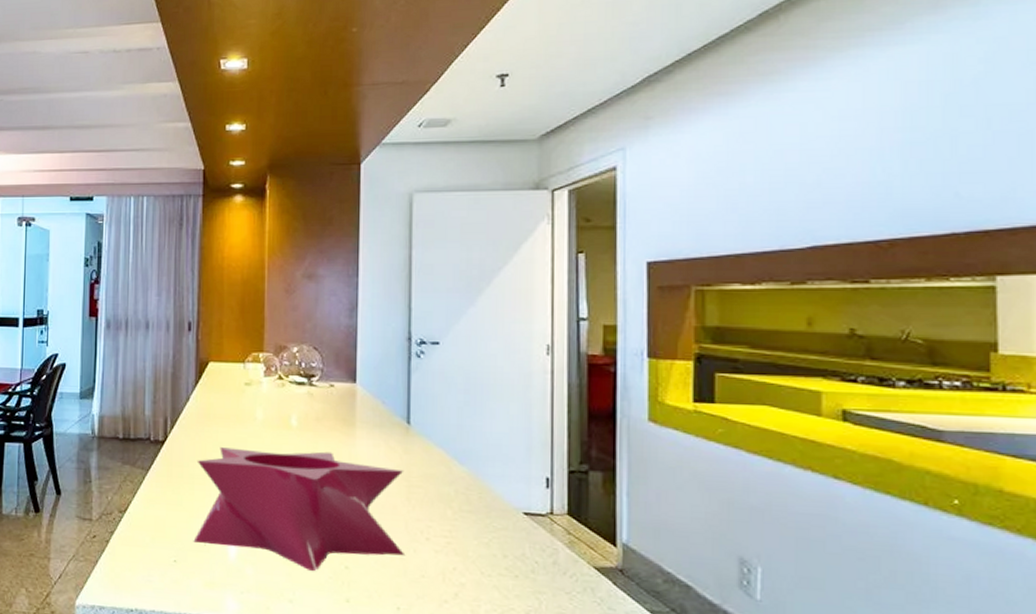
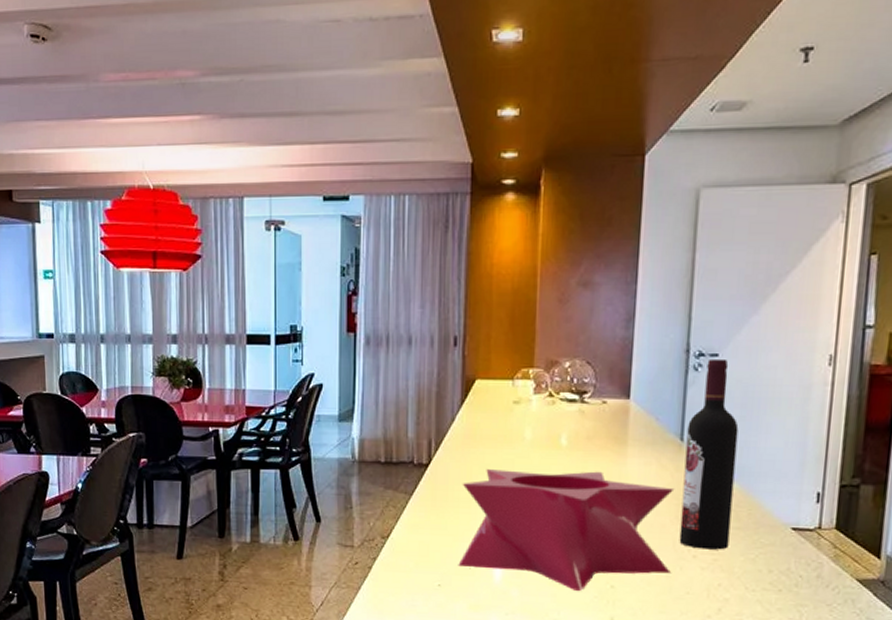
wine bottle: none [411,346,463,533] -> present [679,358,739,550]

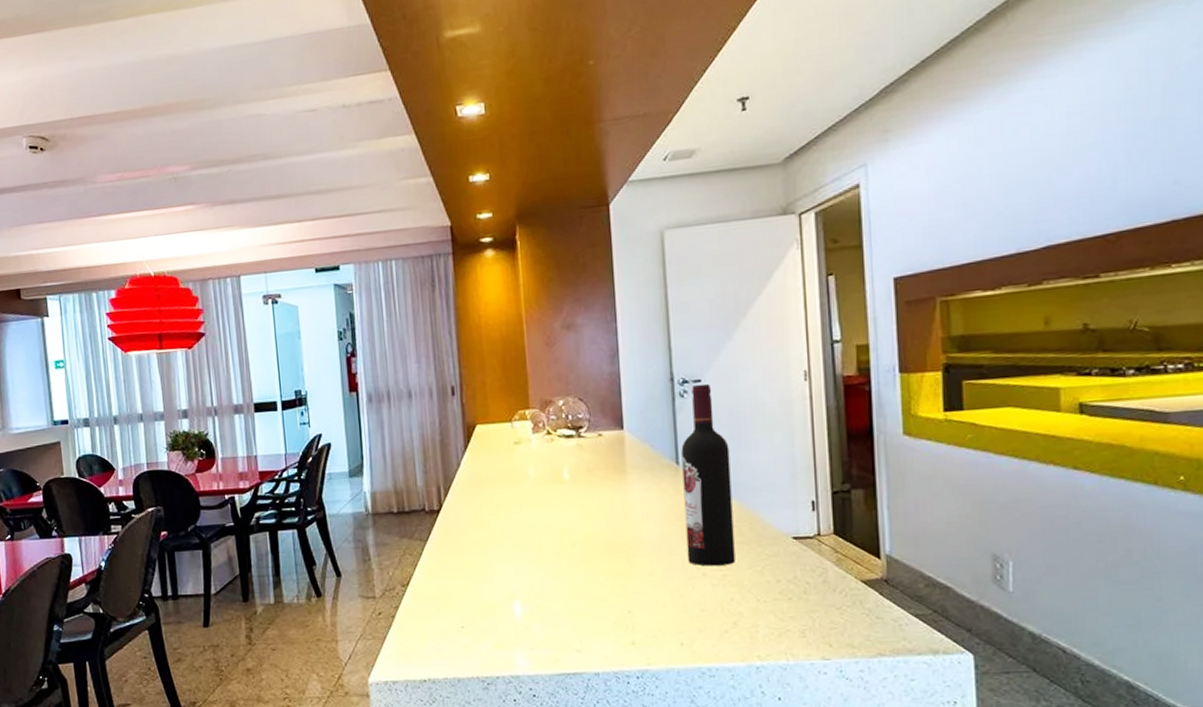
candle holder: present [458,469,675,591] -> none [474,501,685,619]

